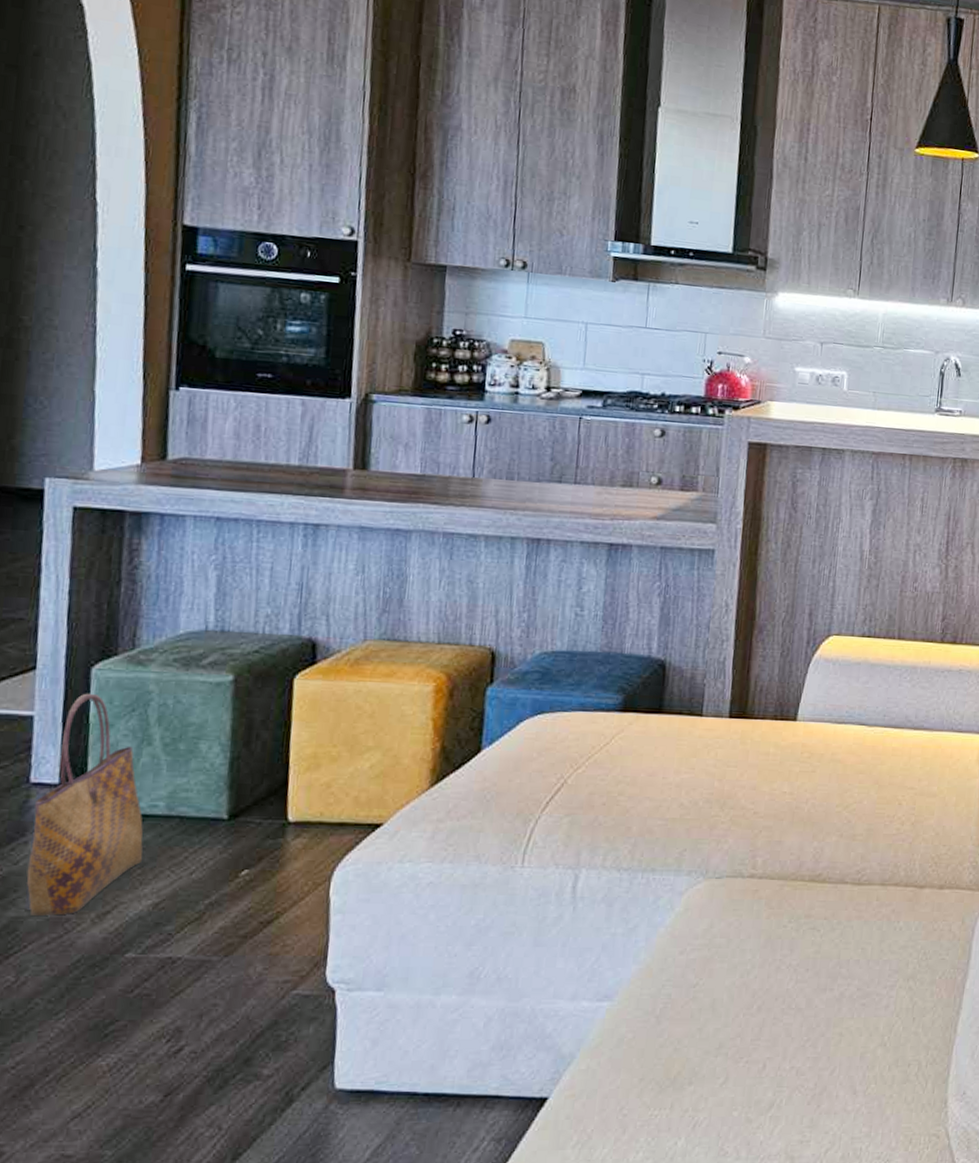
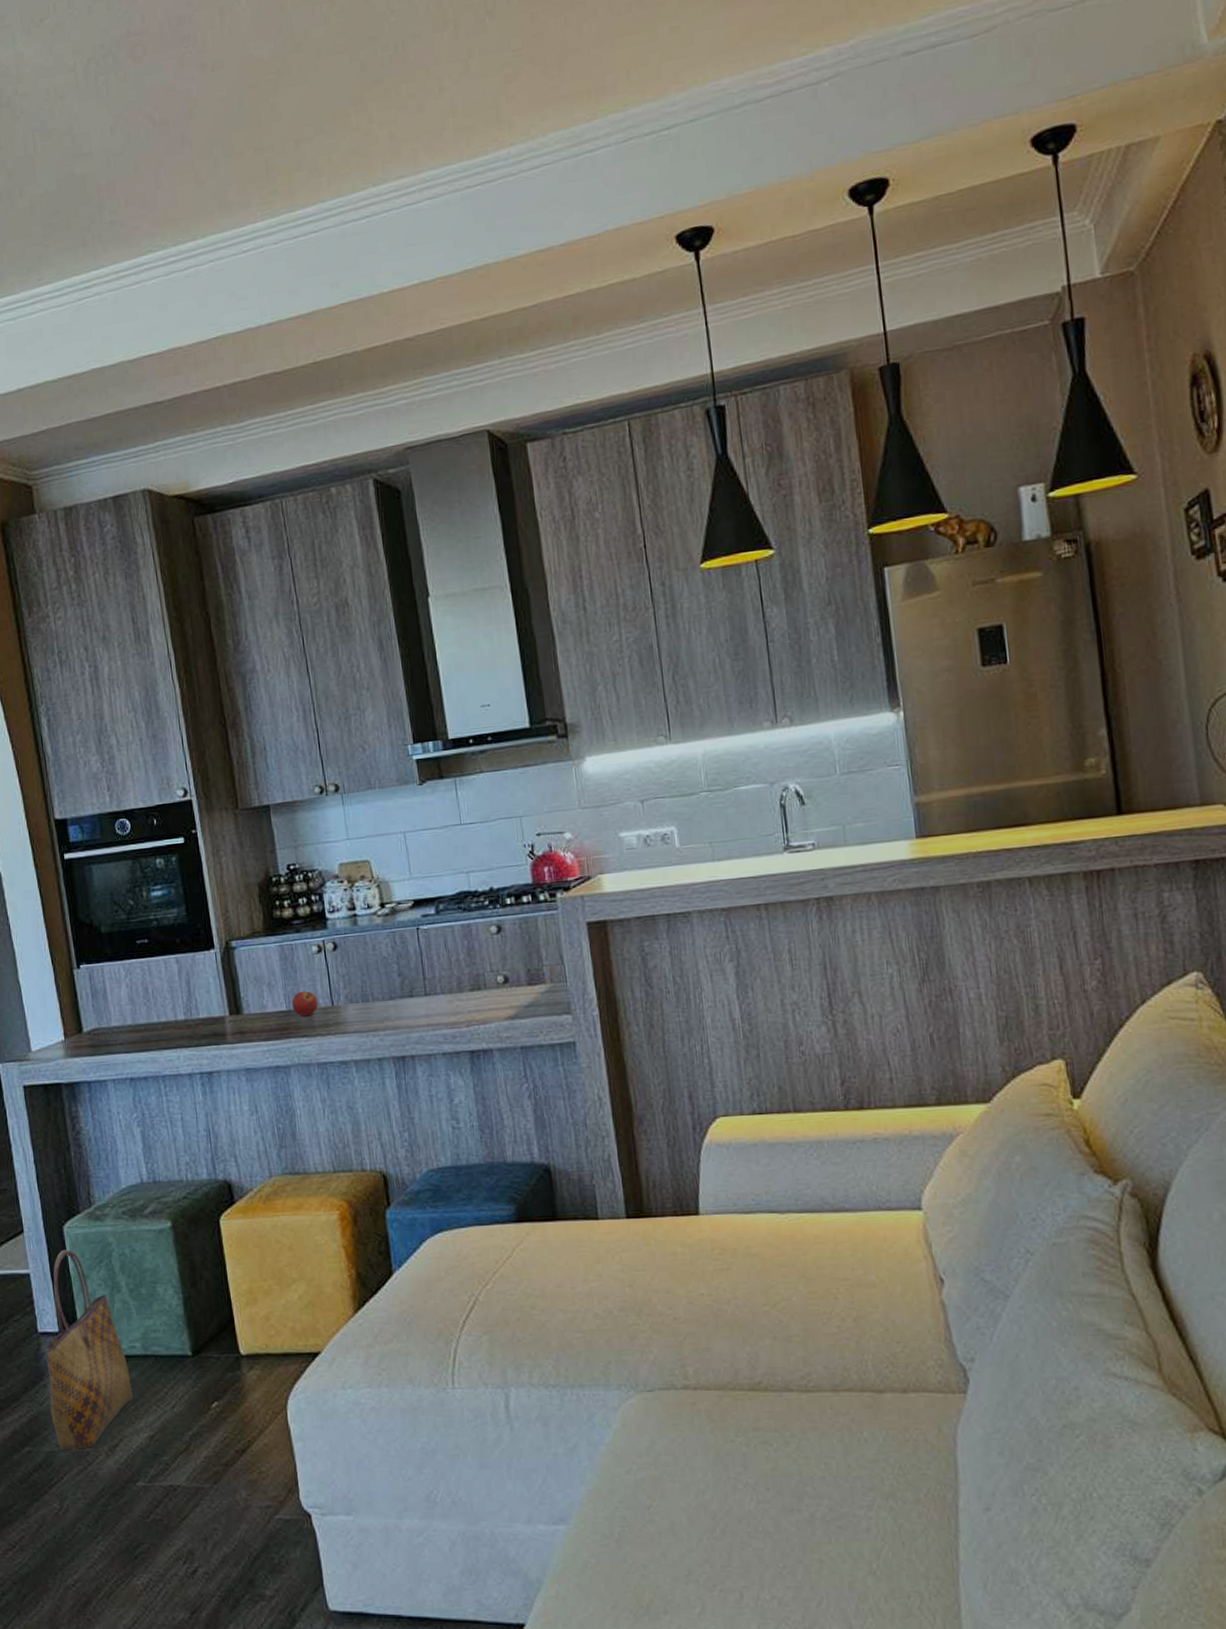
fruit: none [427,457,458,485] -> present [291,991,318,1018]

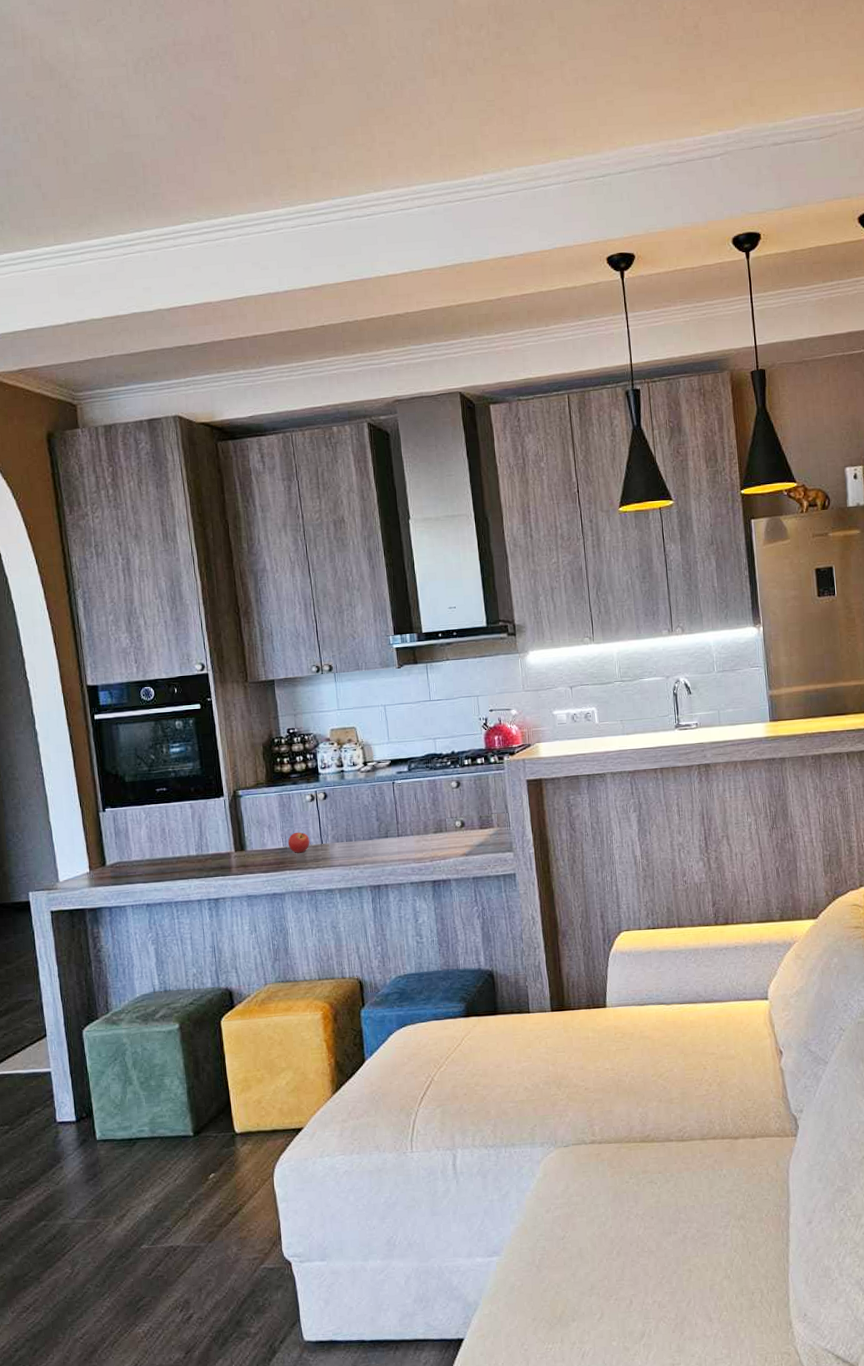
tote bag: present [45,1249,134,1451] -> none [63,1050,141,1223]

